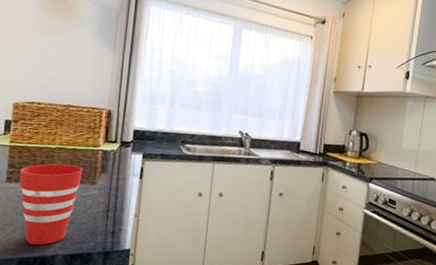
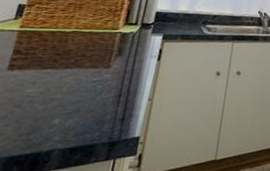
cup: present [19,163,82,245] -> none [19,48,97,140]

